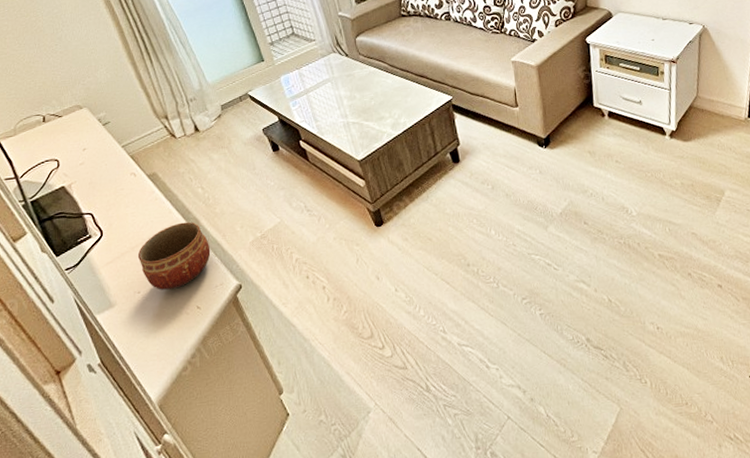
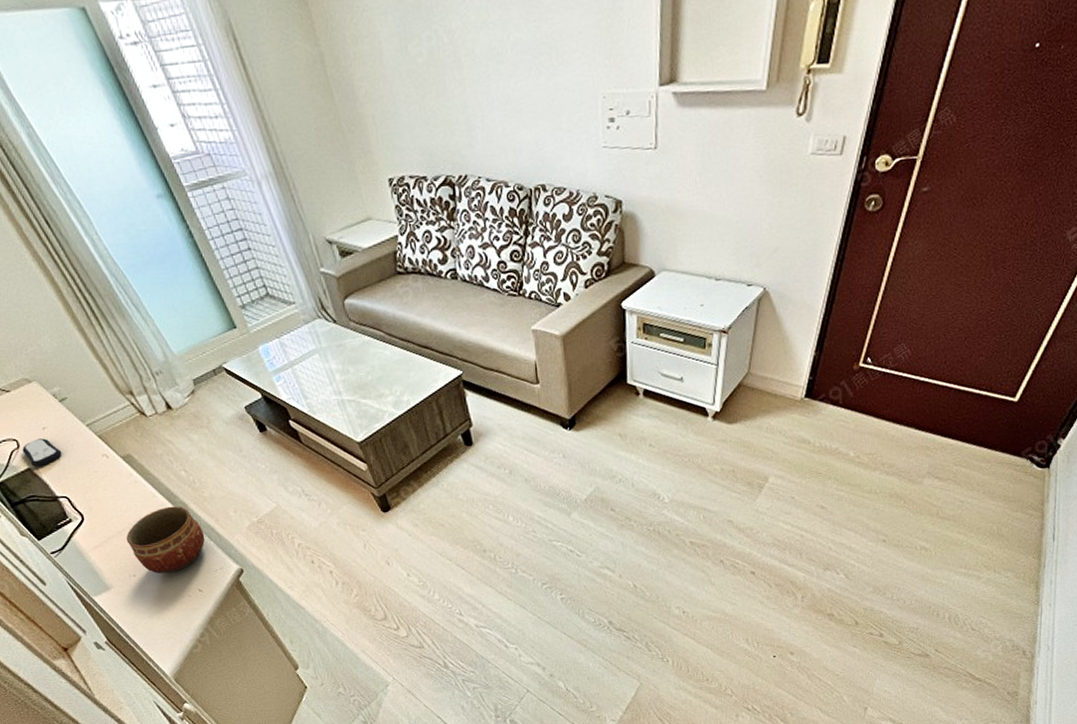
remote control: none [61,158,95,185] -> present [22,438,62,467]

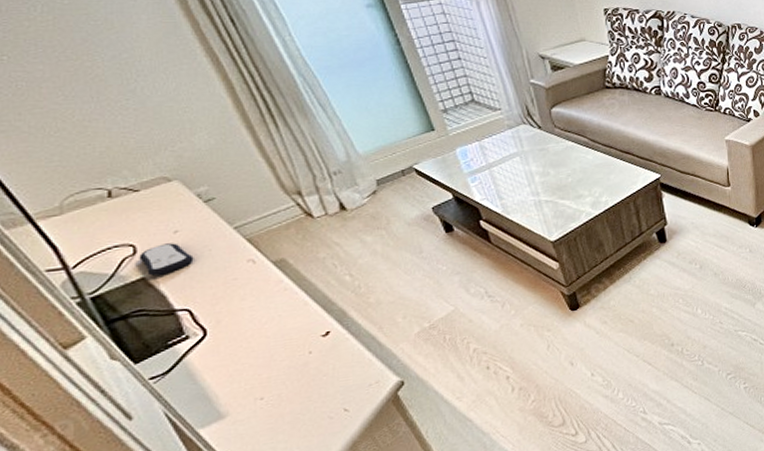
bowl: present [126,506,205,574] -> none [259,314,363,394]

